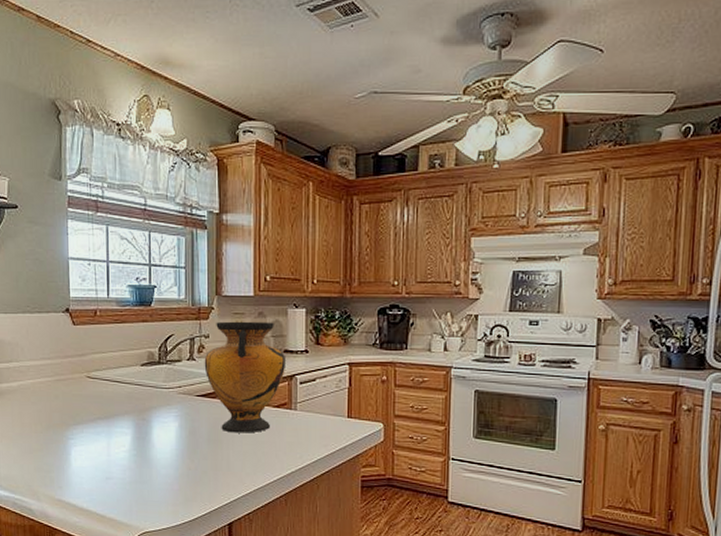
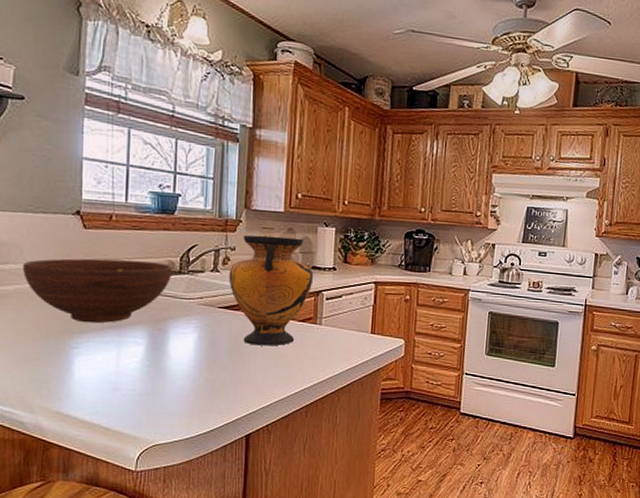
fruit bowl: none [24,352,153,415] -> present [23,258,173,323]

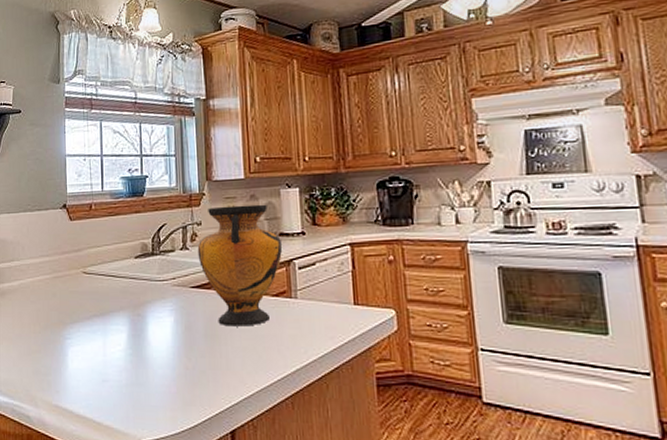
fruit bowl: present [23,258,173,323] -> none [25,245,147,313]

